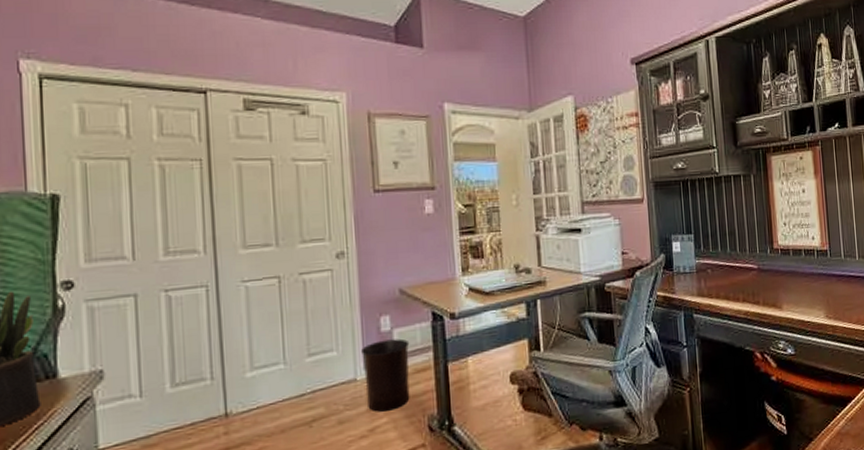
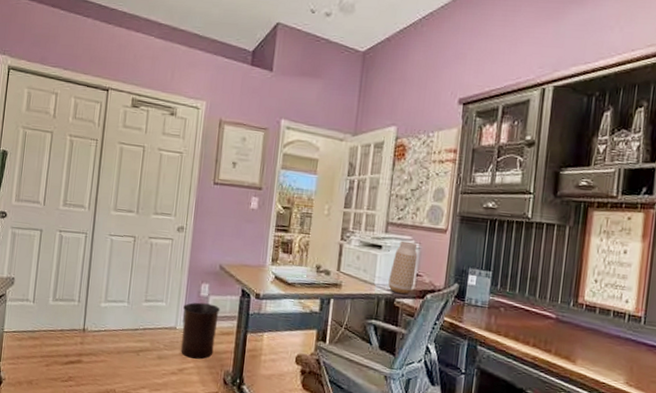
vase: none [594,218,621,278] -> present [388,241,418,295]

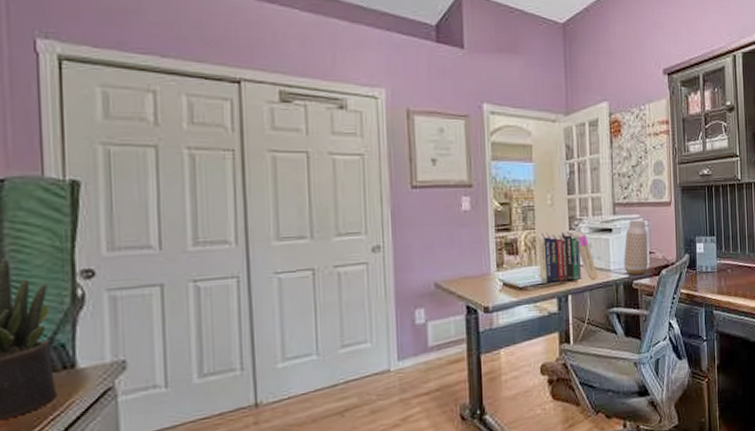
waste bin: present [181,302,221,359] -> none [396,331,444,402]
books: none [307,238,362,290] -> present [538,230,598,283]

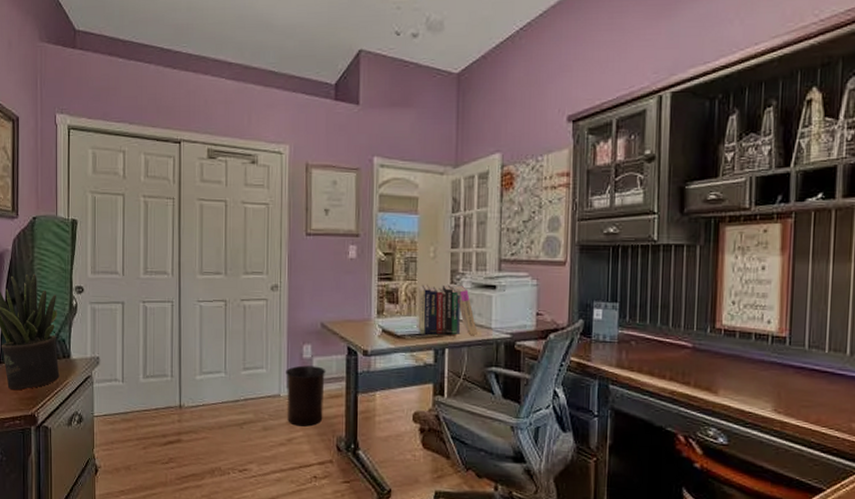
waste bin: none [396,331,444,402] -> present [286,365,326,427]
vase: present [624,220,649,276] -> none [507,278,536,337]

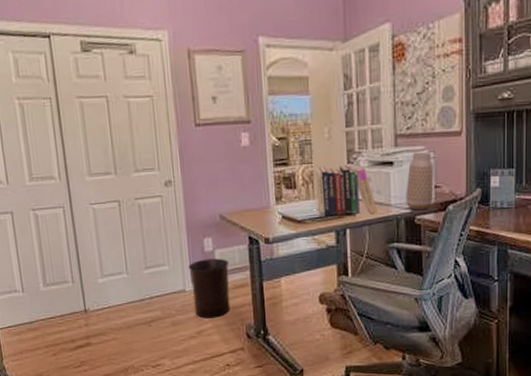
vase: none [507,278,536,337] -> present [406,152,434,211]

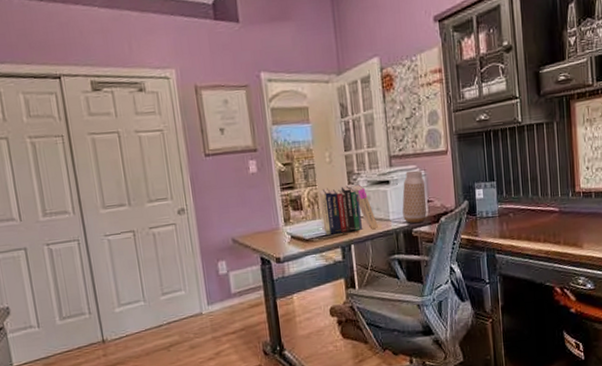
waste bin: present [189,258,231,318] -> none [204,280,247,339]

